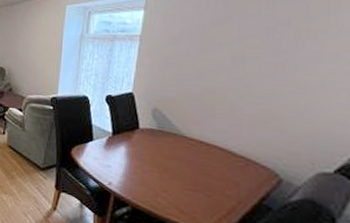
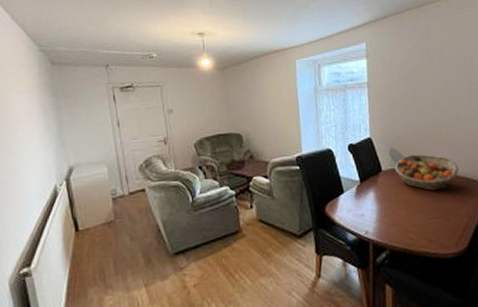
fruit basket: none [154,118,238,164] -> present [394,154,460,191]

